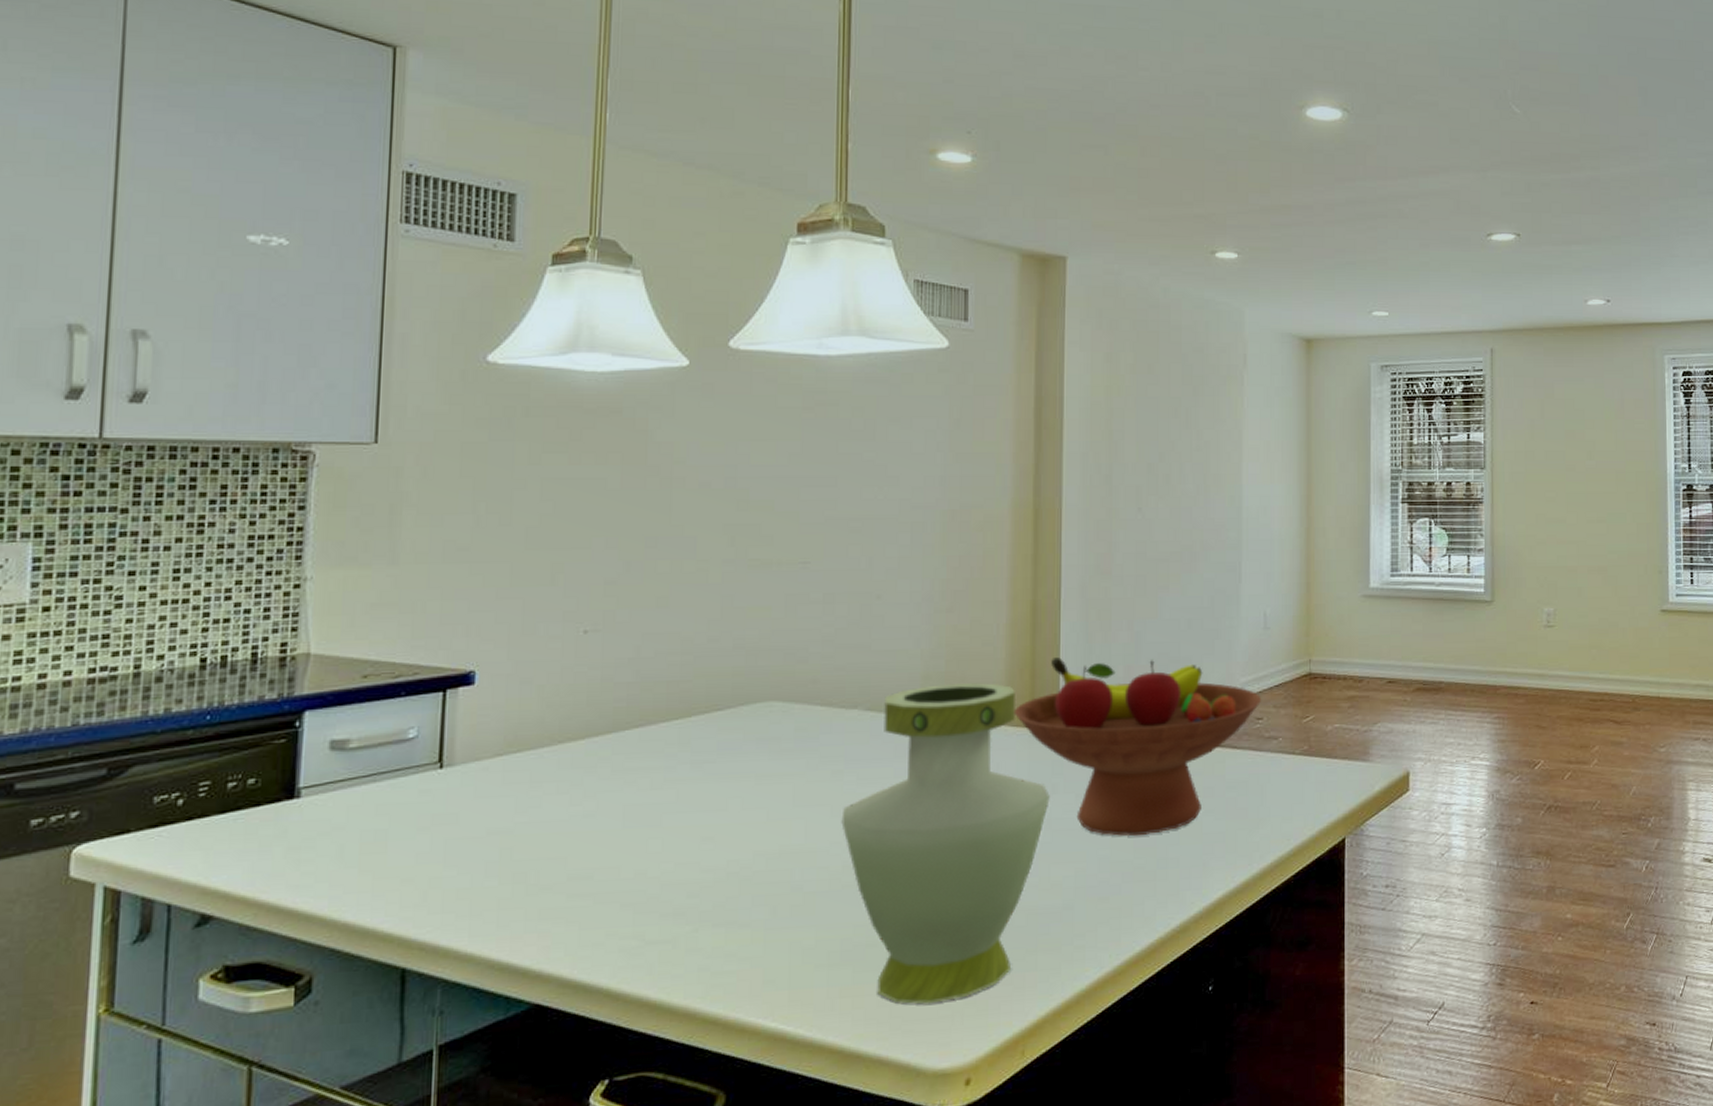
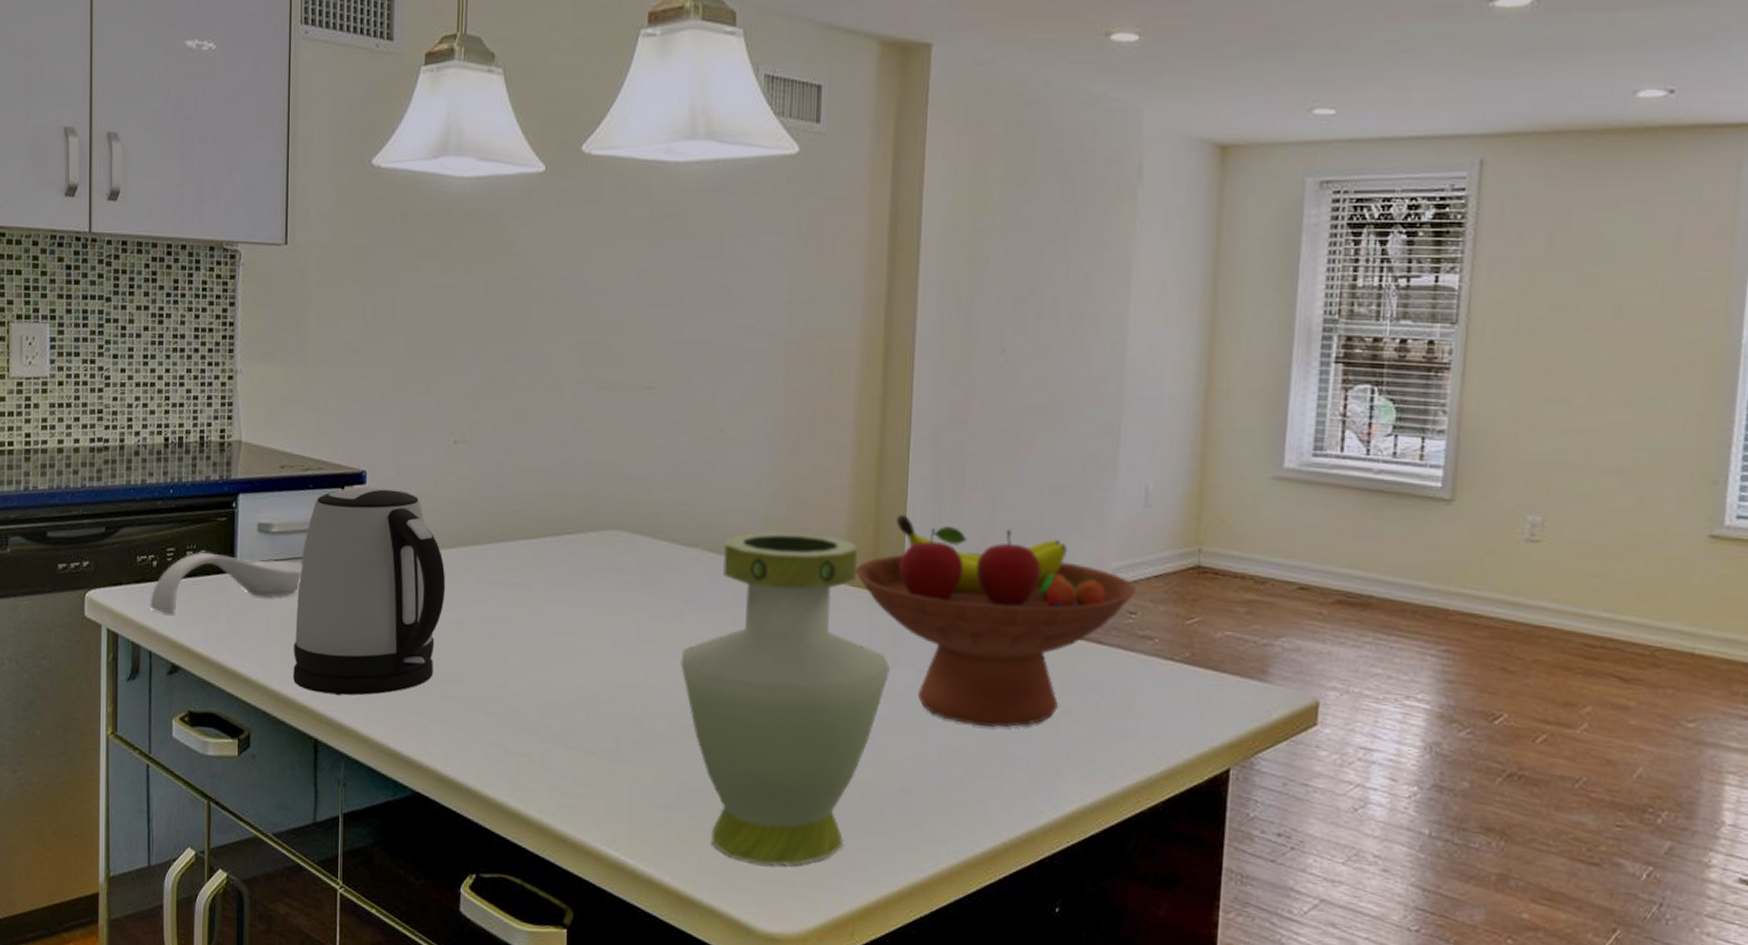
spoon rest: none [171,776,389,857] -> present [150,551,302,613]
kettle: none [374,686,574,917] -> present [293,486,446,696]

